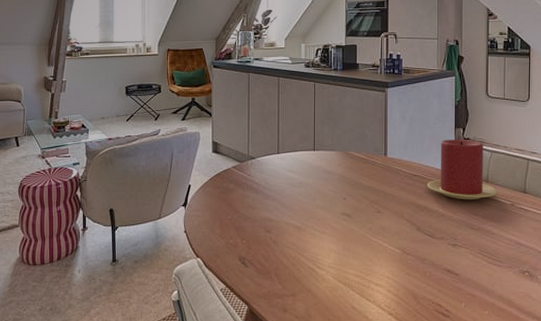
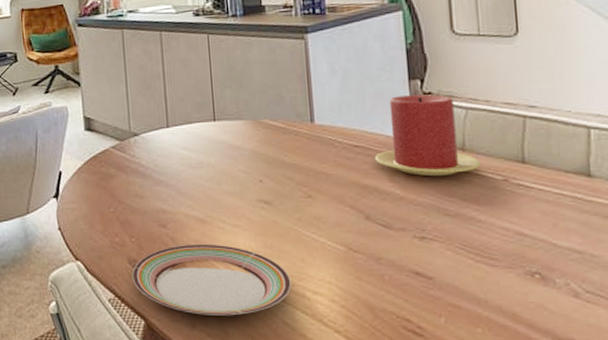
plate: none [241,246,360,302] -> present [132,244,292,316]

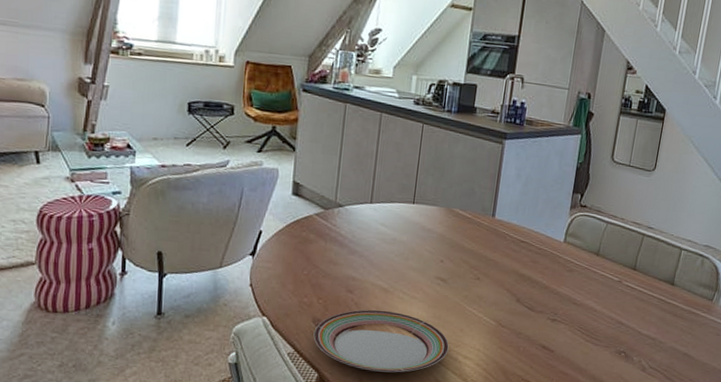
candle: present [374,94,482,177] -> none [533,205,608,273]

